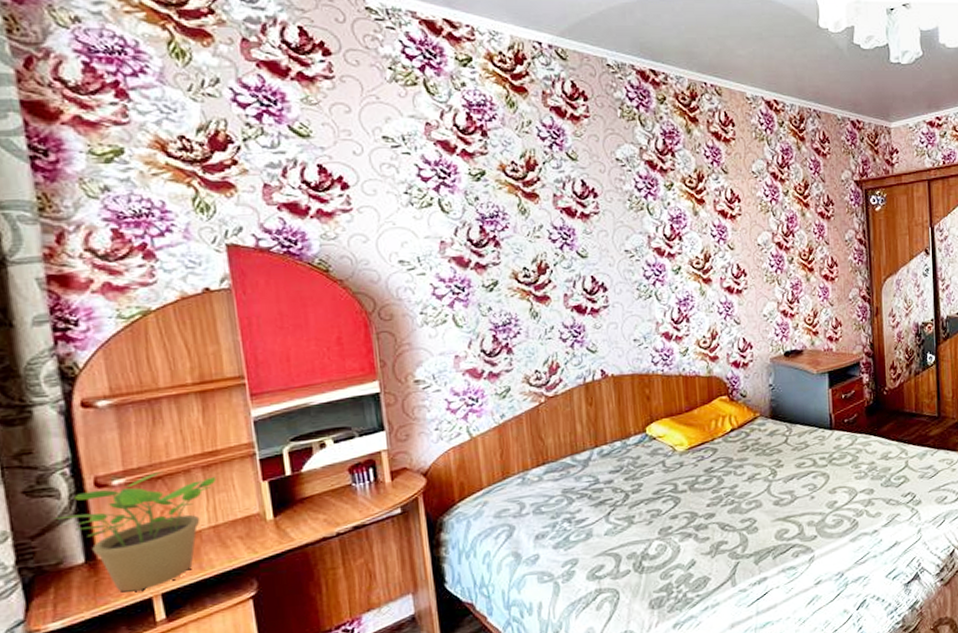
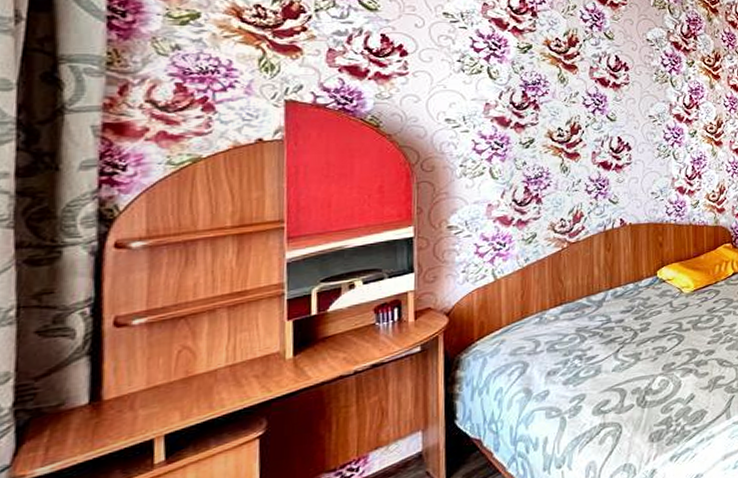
potted plant: present [54,470,217,593] -> none [64,310,241,434]

